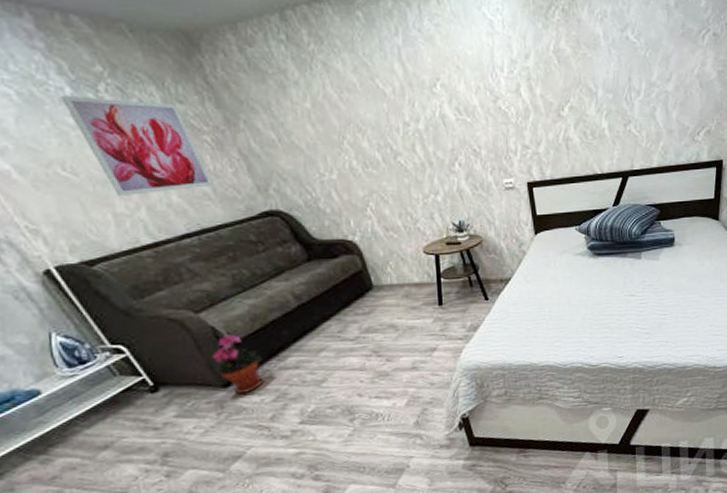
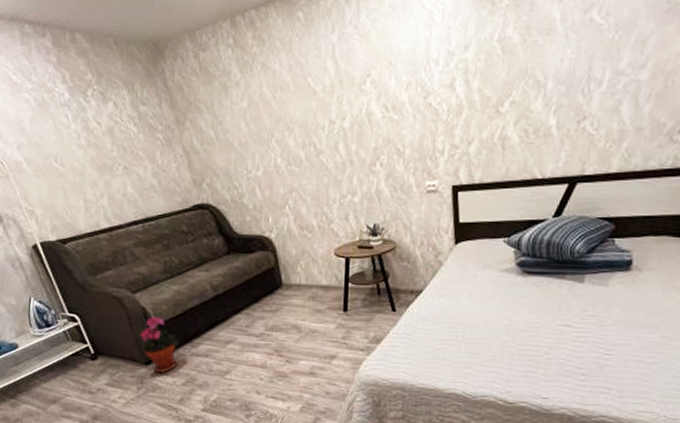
wall art: present [61,95,213,197] -> none [61,99,159,186]

